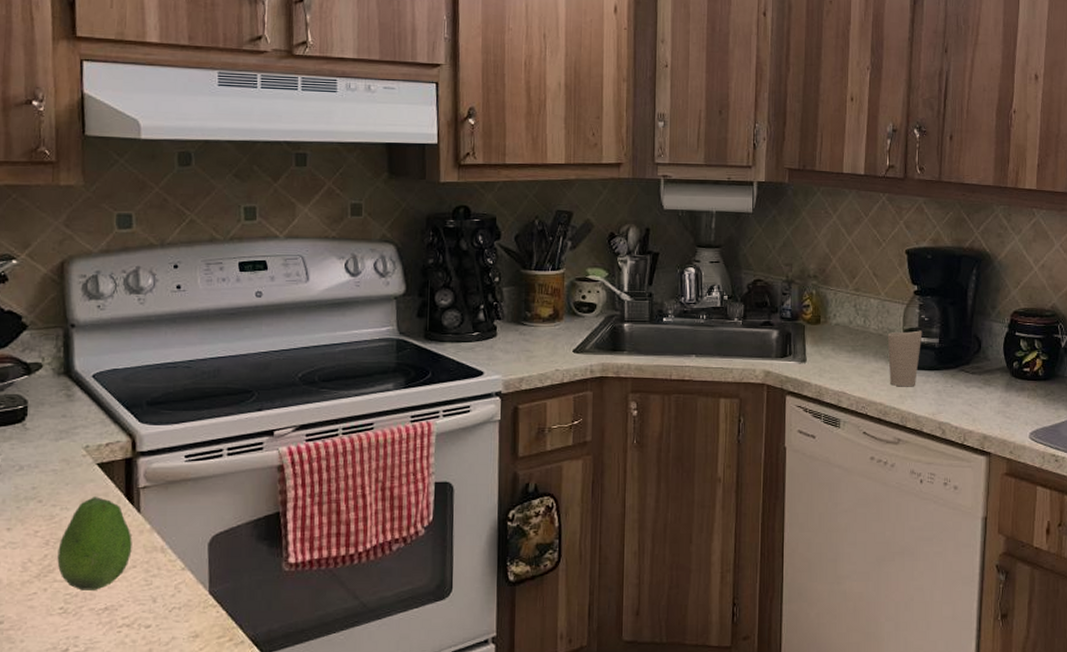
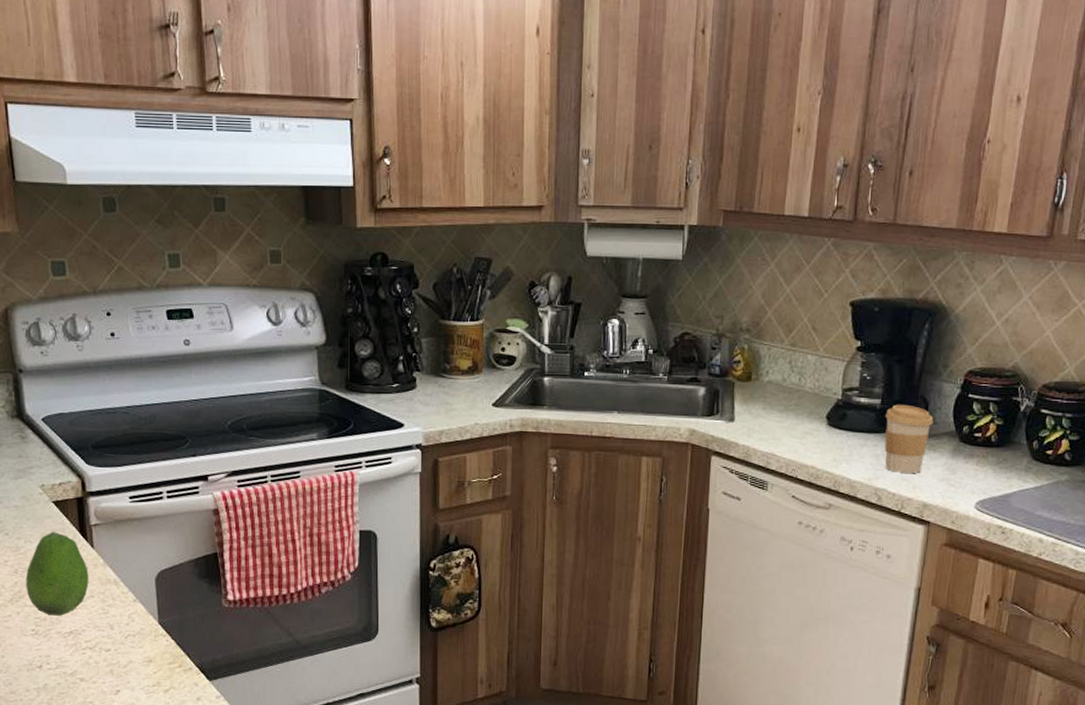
cup: present [887,330,923,387] -> none [823,390,863,450]
coffee cup: none [944,343,987,407] -> present [884,404,934,473]

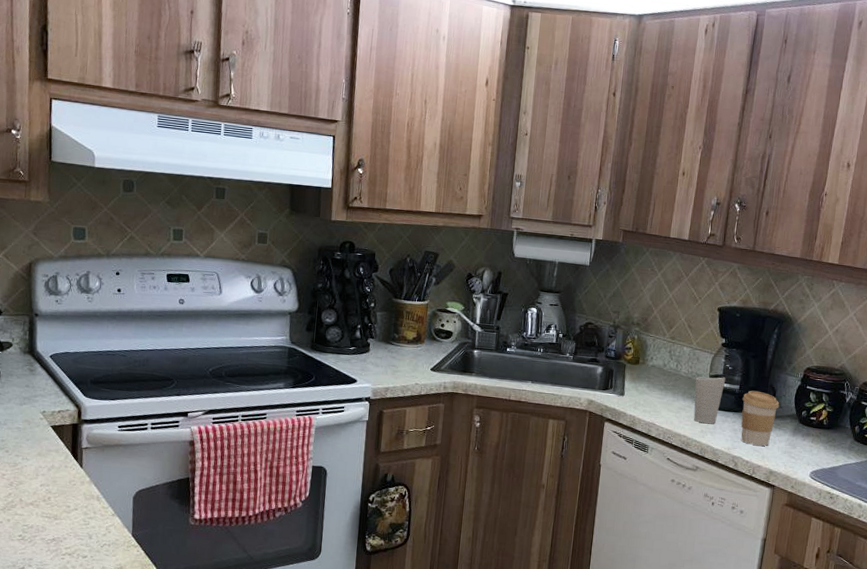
fruit: present [26,532,89,616] -> none [18,452,76,525]
cup: none [823,390,863,450] -> present [693,377,726,424]

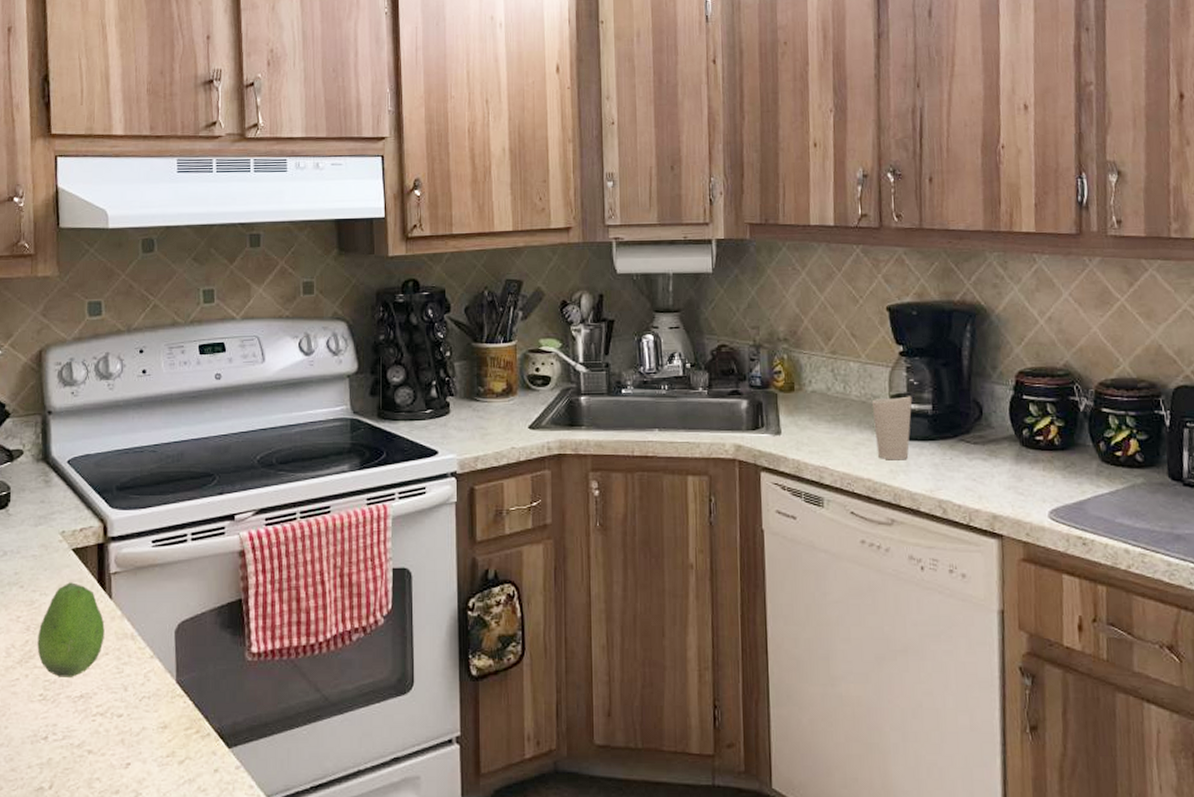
fruit: none [18,452,76,525] -> present [37,582,105,677]
coffee cup: present [741,390,780,446] -> none [938,409,991,482]

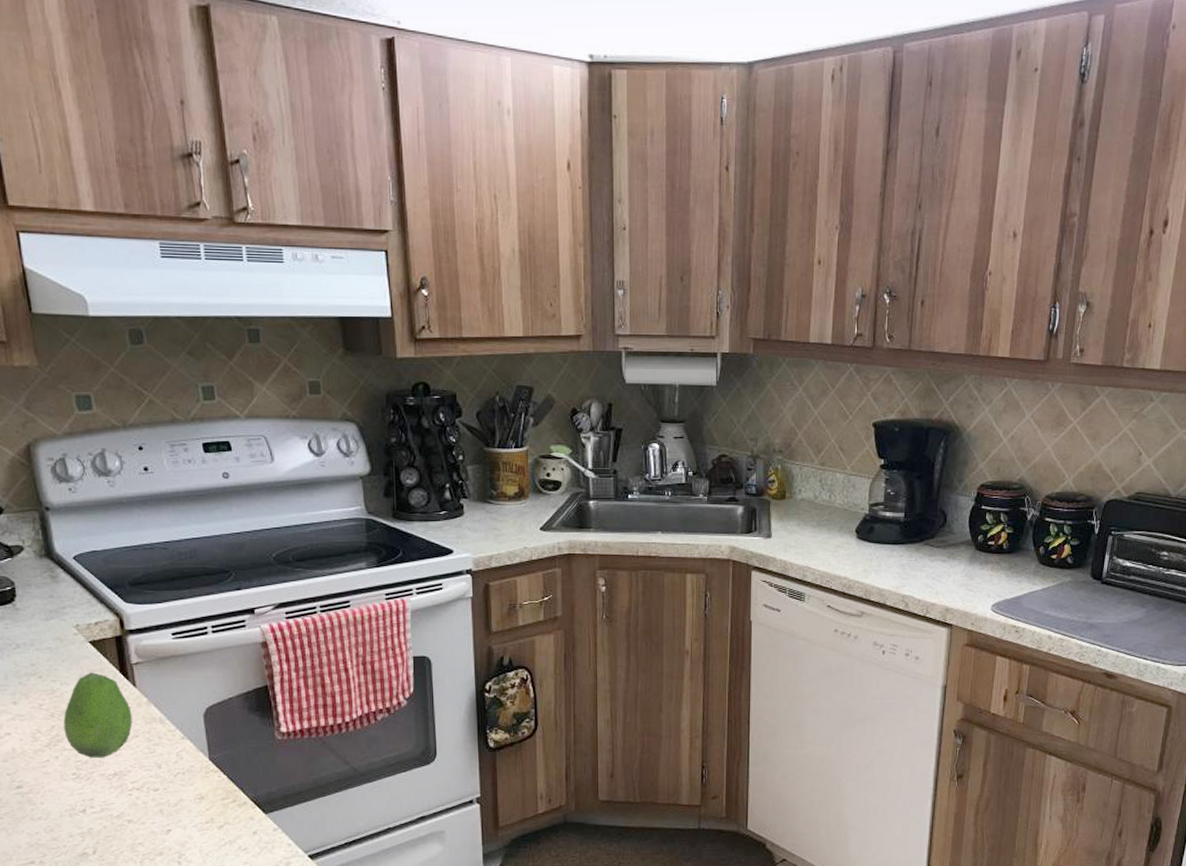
cup: present [871,396,913,460] -> none [852,505,888,561]

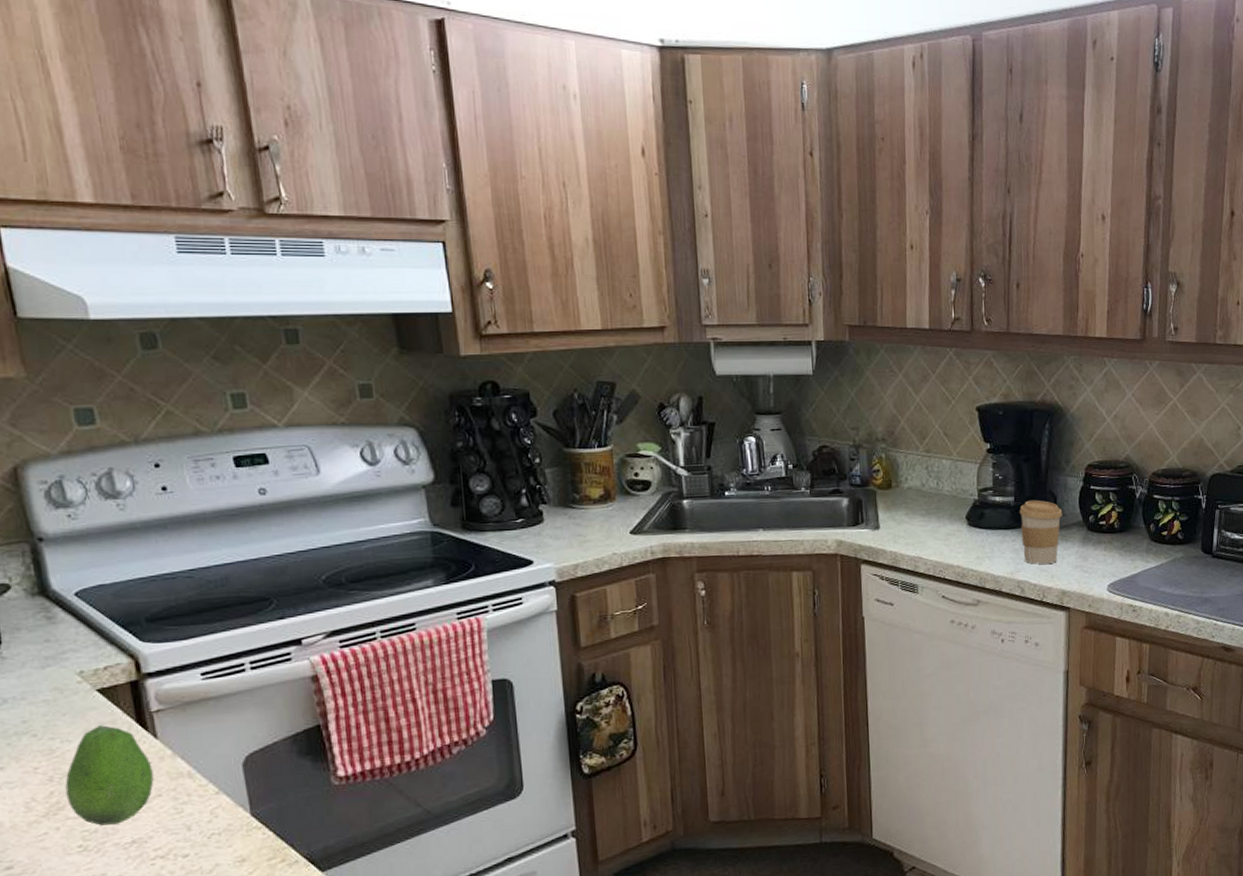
coffee cup: none [909,517,952,580] -> present [1019,500,1063,564]

